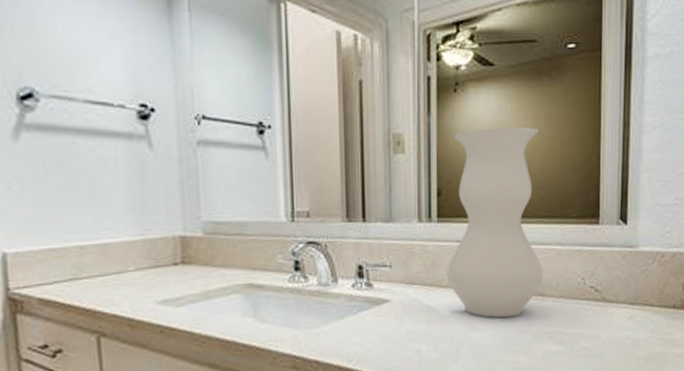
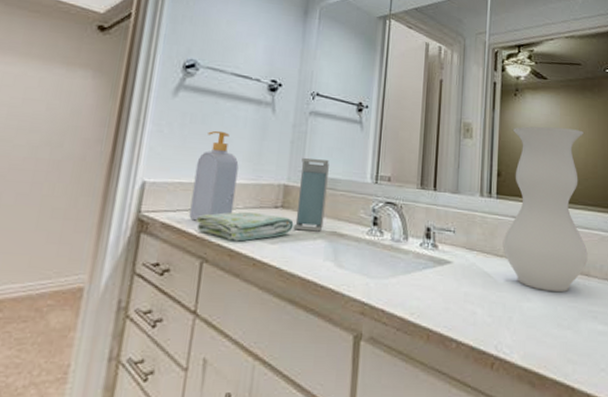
soap bottle: none [65,178,124,292] -> present [189,130,239,221]
towel: none [80,273,200,309] -> present [196,211,294,242]
soap dispenser: none [197,200,236,288] -> present [293,158,329,232]

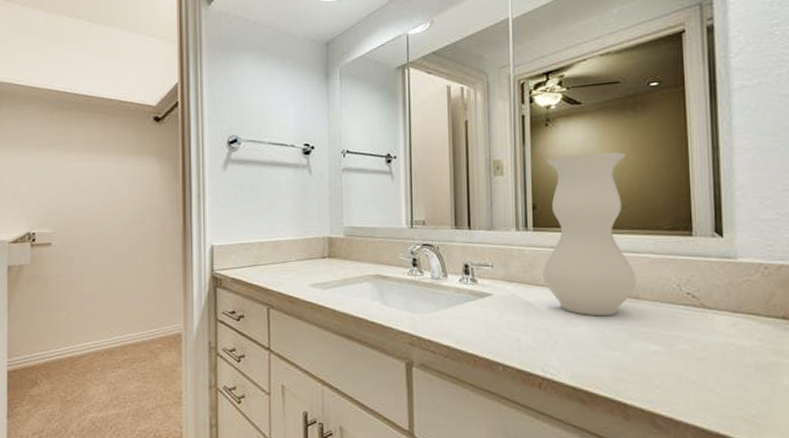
soap bottle: present [189,130,239,221] -> none [251,195,288,275]
towel: present [196,211,294,242] -> none [258,263,341,289]
soap dispenser: present [293,158,329,232] -> none [341,211,367,276]

